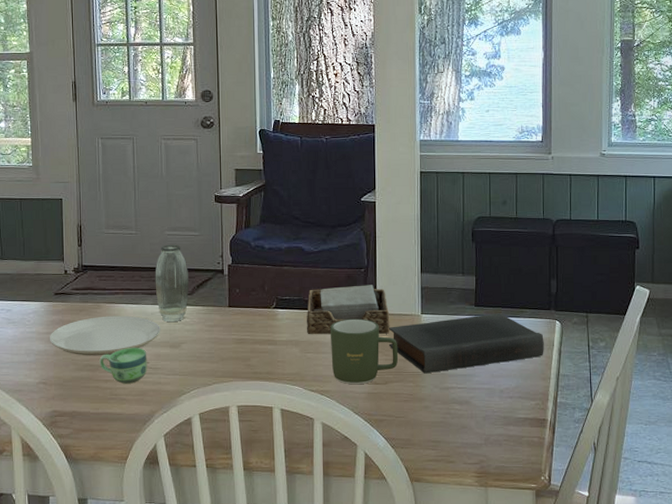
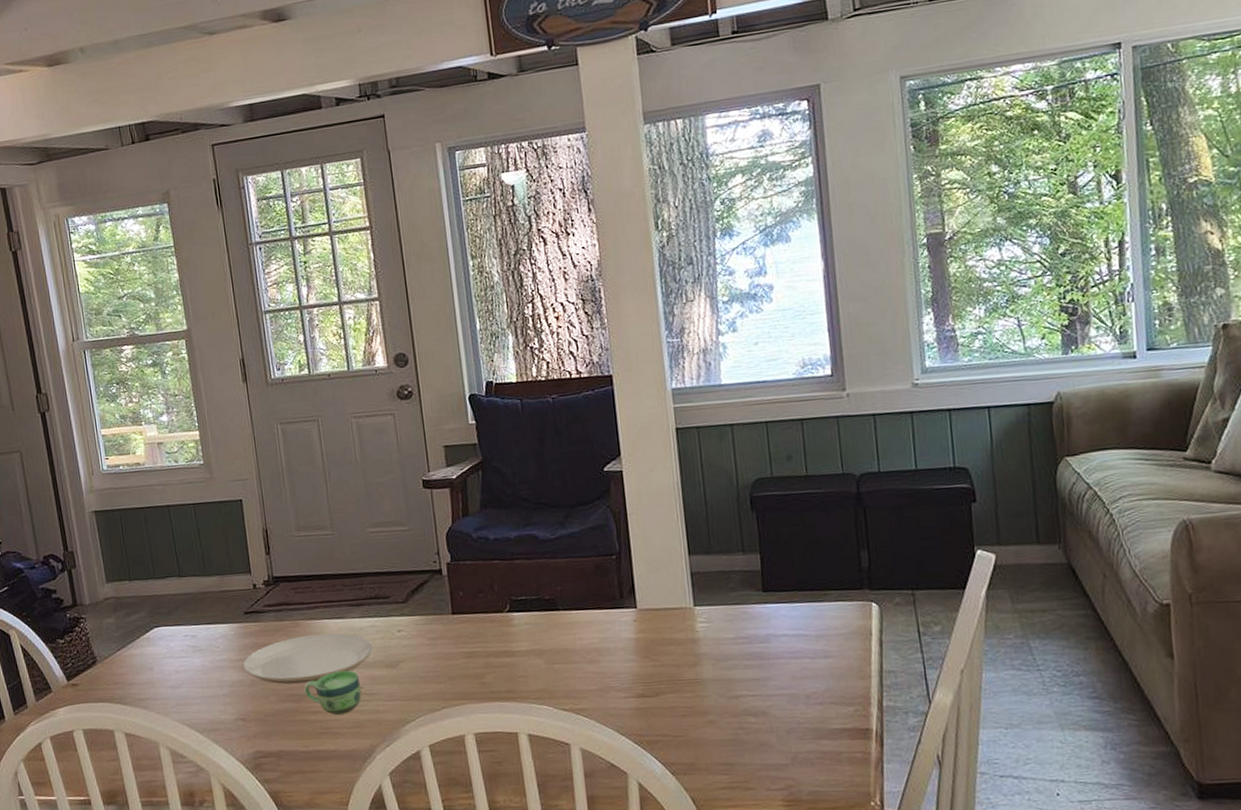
vase: present [155,244,189,323] -> none [359,543,403,638]
napkin holder: present [307,285,390,335] -> none [548,574,656,642]
mug: present [331,319,399,385] -> none [580,617,670,700]
book: present [388,313,544,374] -> none [654,598,860,681]

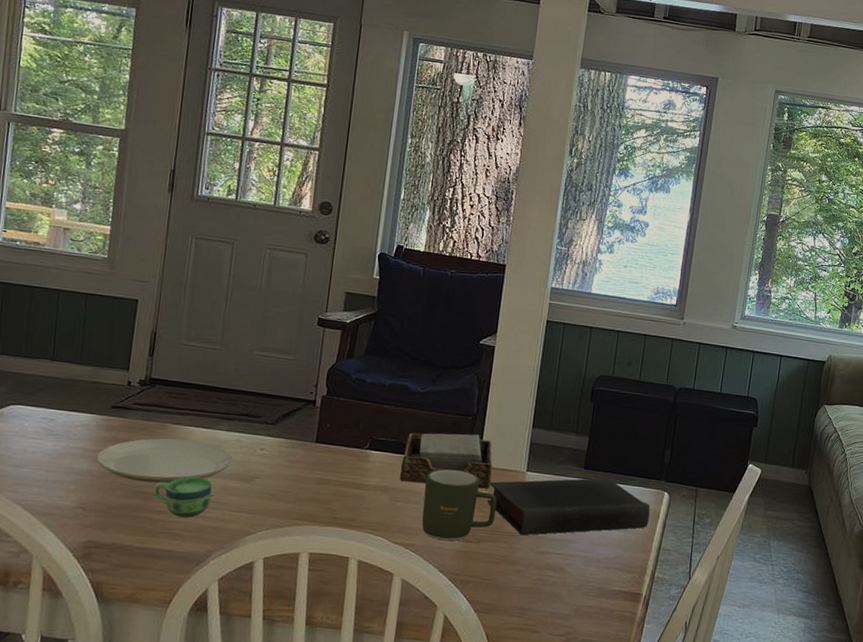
napkin holder: none [548,574,656,642] -> present [400,432,493,489]
mug: none [580,617,670,700] -> present [422,468,497,541]
book: none [654,598,860,681] -> present [487,478,650,536]

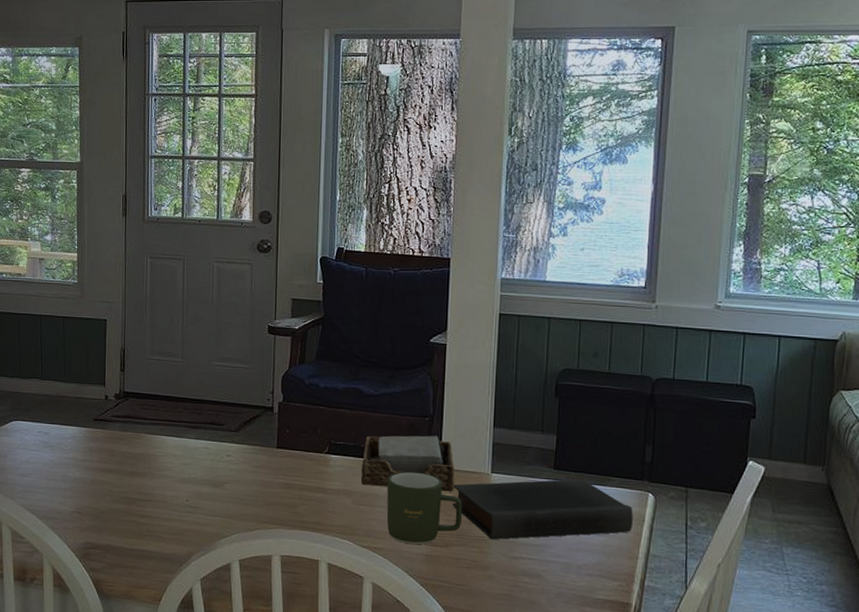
plate: present [97,438,234,483] -> none [87,447,204,490]
cup: present [153,476,213,518] -> none [137,483,187,521]

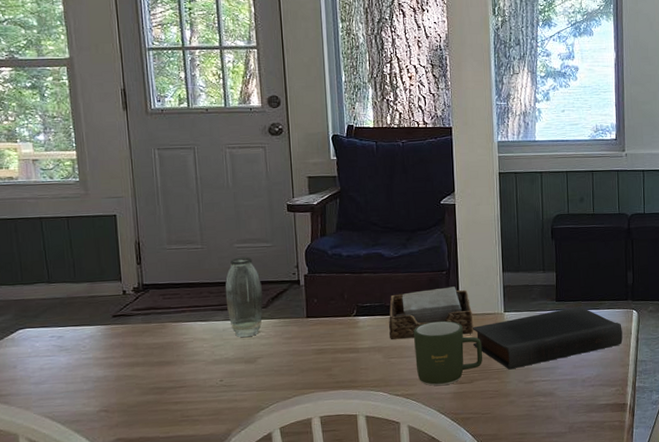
vase: none [199,375,235,460] -> present [225,257,263,338]

